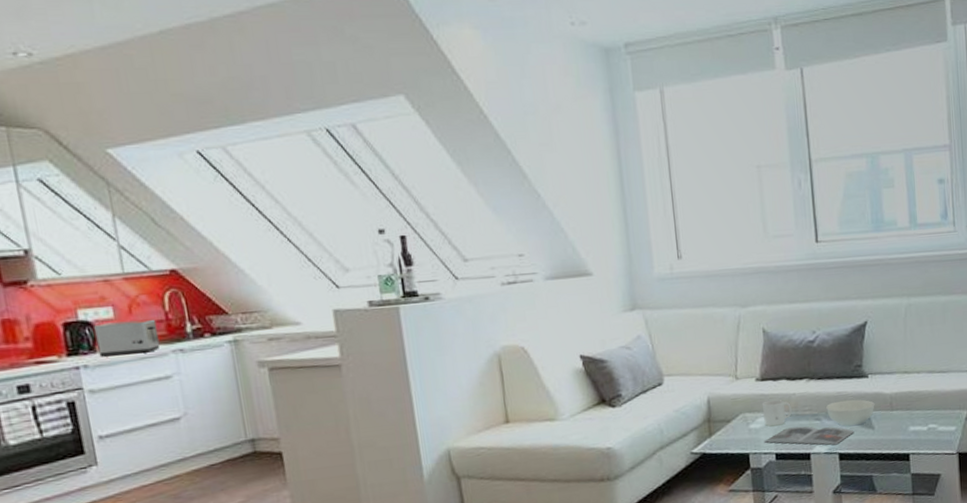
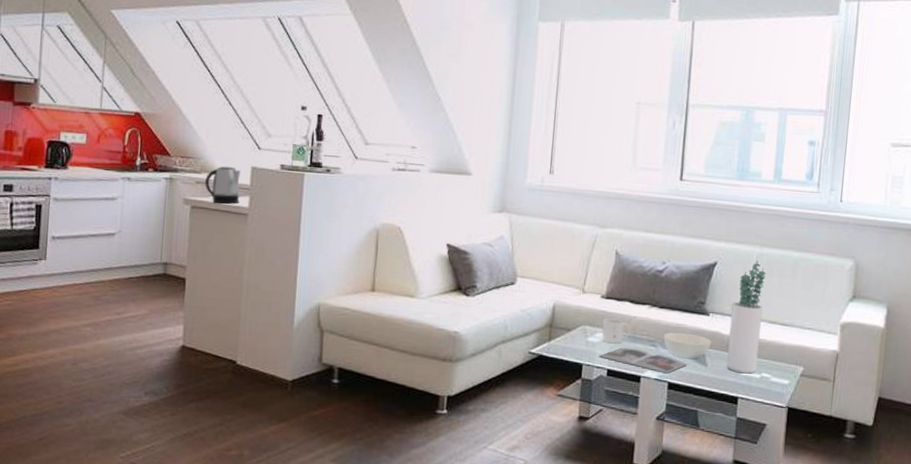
toaster: present [92,319,160,357] -> none [67,146,116,176]
kettle: none [279,313,328,359] -> present [205,166,241,204]
vase: none [889,312,923,430] -> present [726,261,766,374]

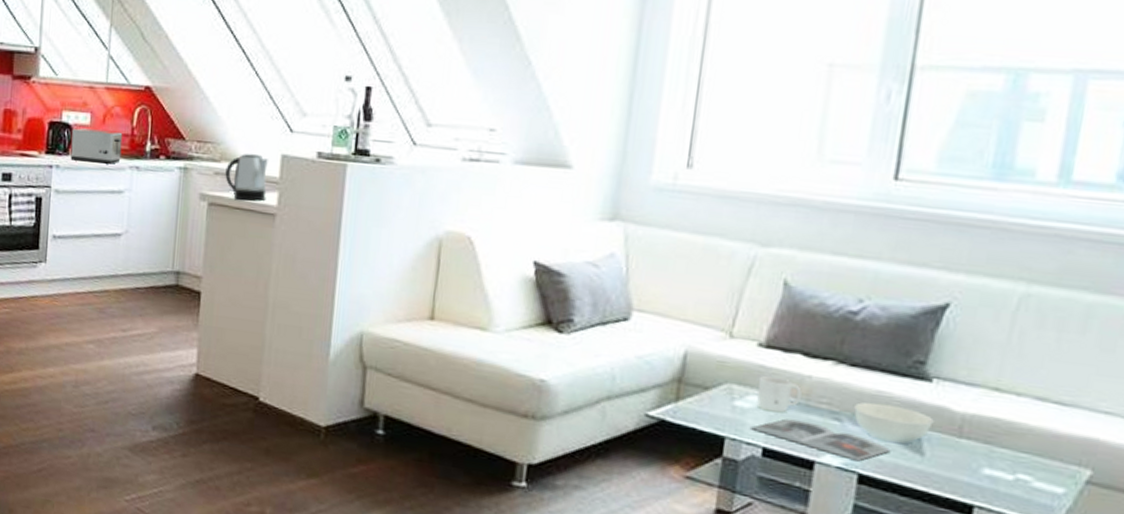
toaster: none [67,146,116,176] -> present [69,128,123,164]
vase: present [726,261,766,374] -> none [956,304,1035,473]

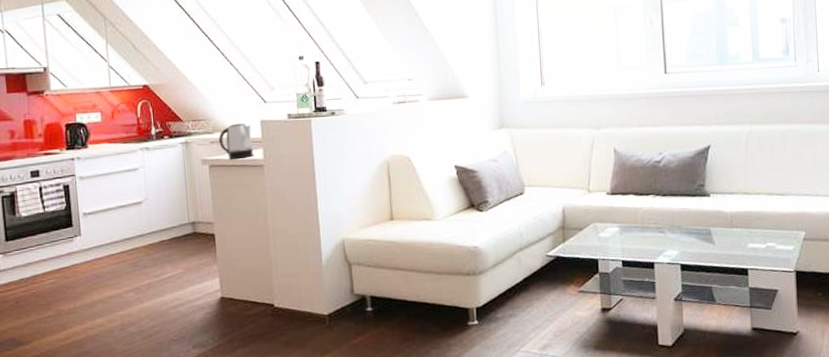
toaster: present [69,128,123,164] -> none [86,123,132,152]
magazine: present [749,418,891,462] -> none [611,237,696,257]
mug: present [756,375,802,413] -> none [611,212,638,236]
bowl: present [853,402,934,445] -> none [669,215,716,241]

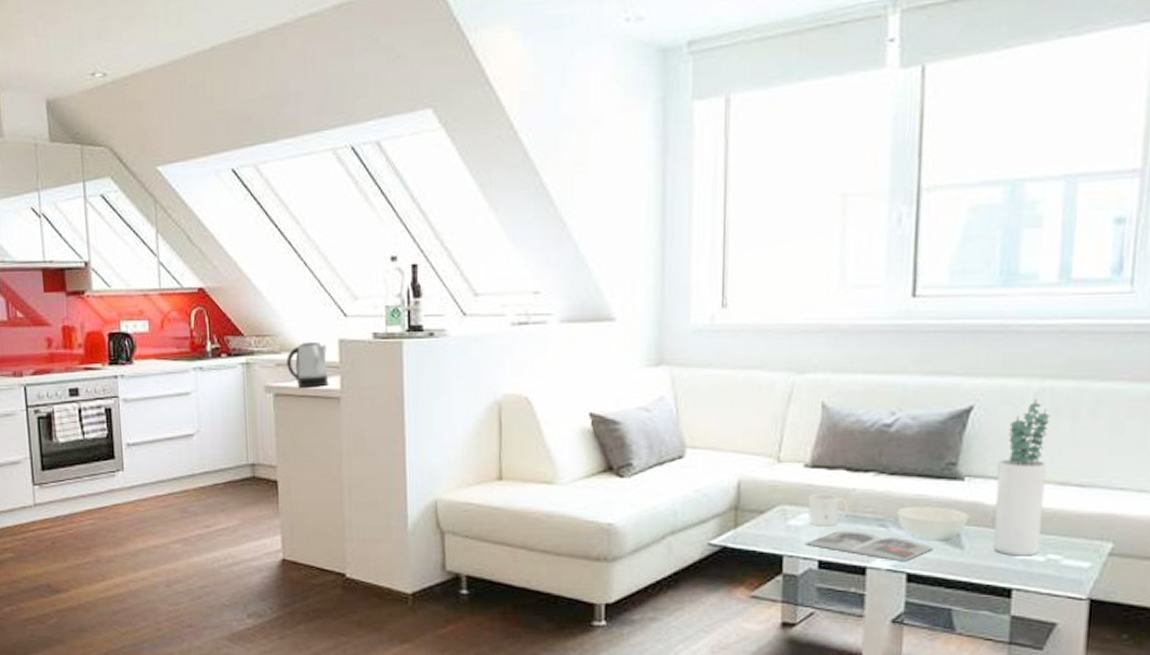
mug: none [611,212,638,236] -> present [807,493,848,526]
magazine: none [611,237,696,257] -> present [804,531,934,562]
bowl: none [669,215,716,241] -> present [895,506,969,541]
vase: none [730,138,761,246] -> present [993,399,1051,556]

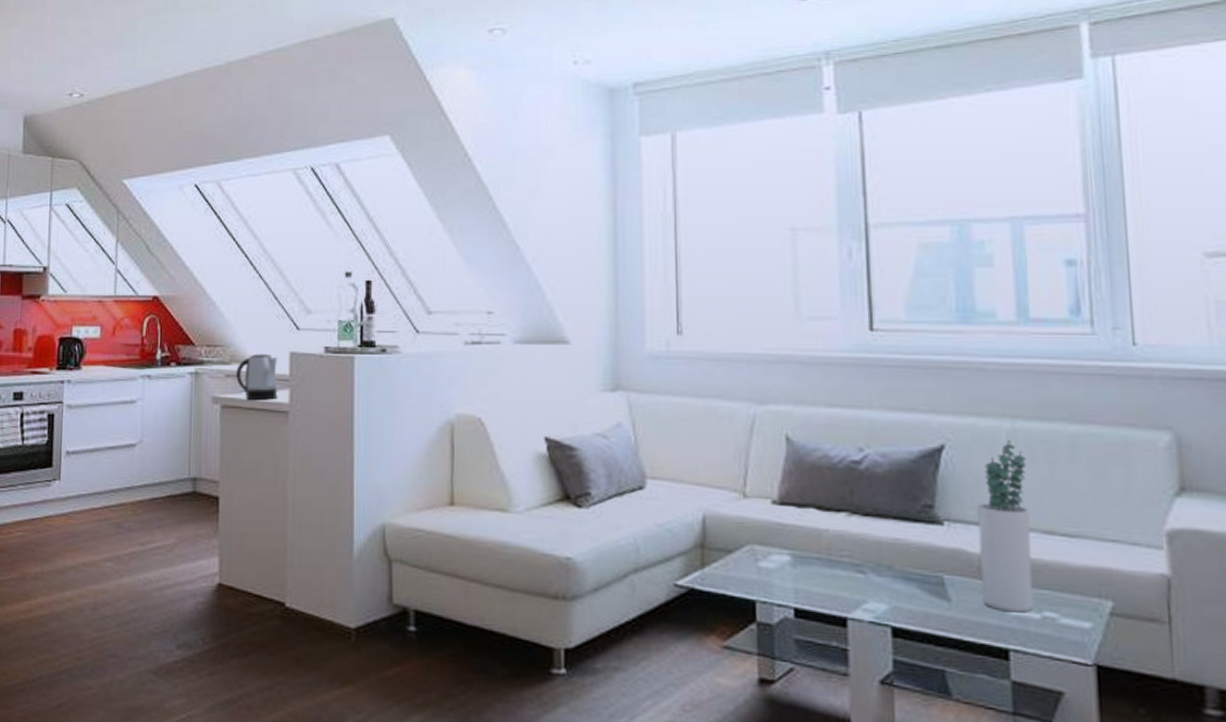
magazine: present [804,531,934,562] -> none [778,576,918,614]
mug: present [807,493,848,526] -> none [778,533,822,570]
bowl: present [895,506,969,541] -> none [873,551,953,592]

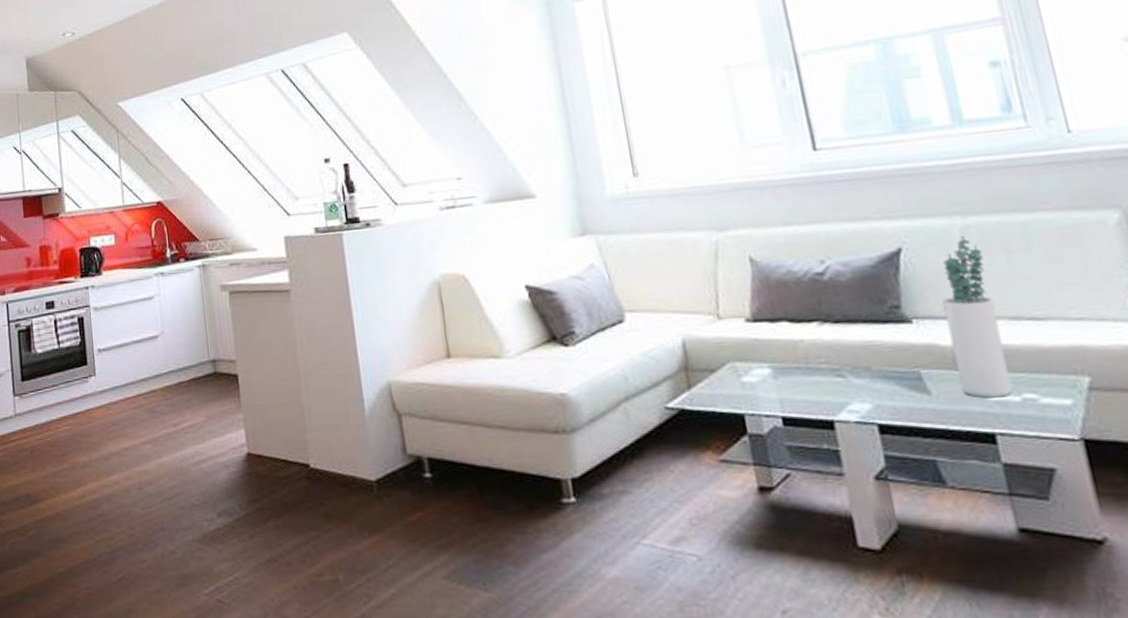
kettle: present [236,353,278,400] -> none [238,240,279,284]

